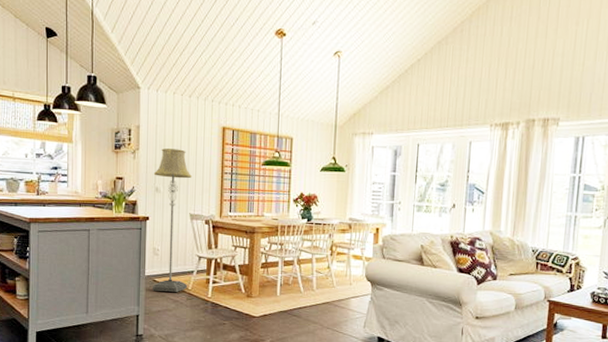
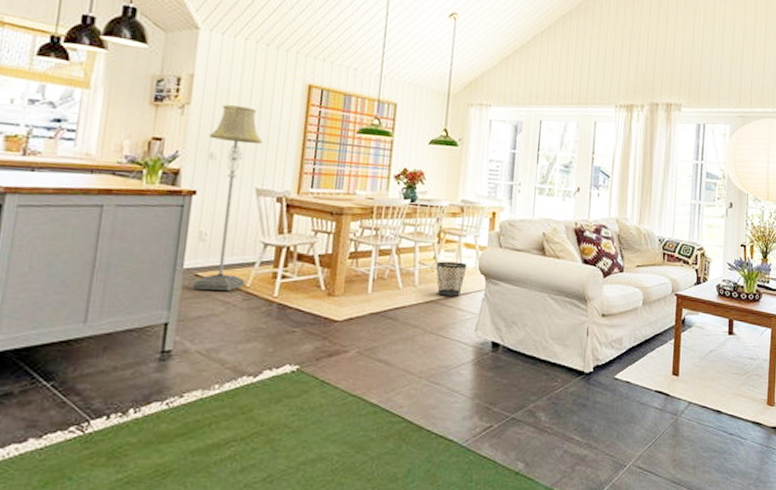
wastebasket: none [330,270,355,299] -> present [436,261,467,297]

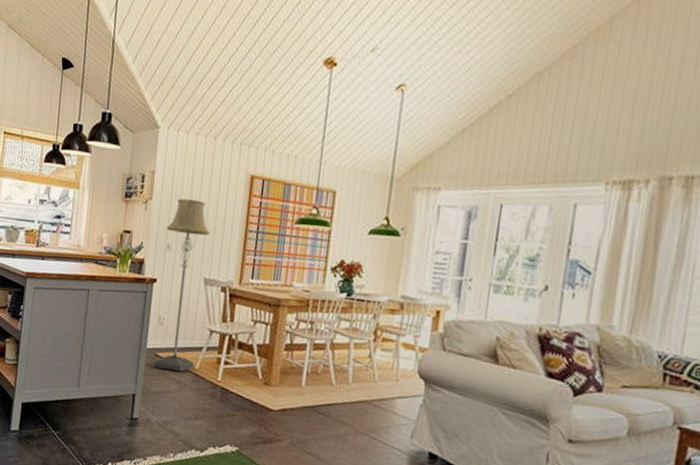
wastebasket: present [436,261,467,297] -> none [371,360,405,400]

